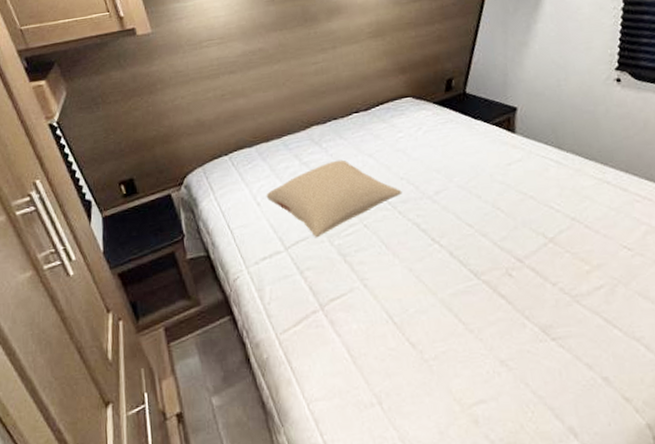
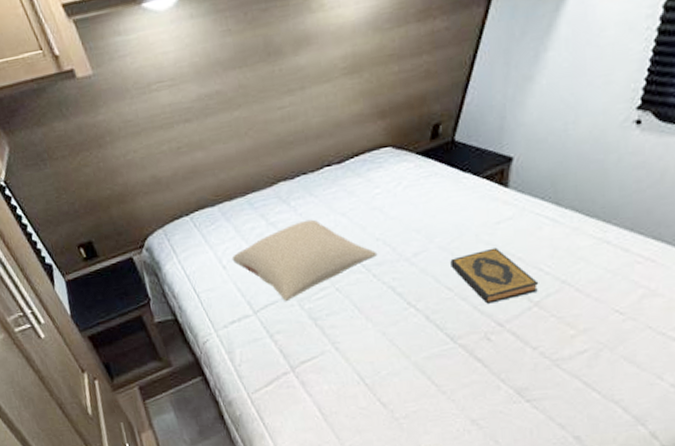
hardback book: none [469,187,551,240] -> present [450,247,539,304]

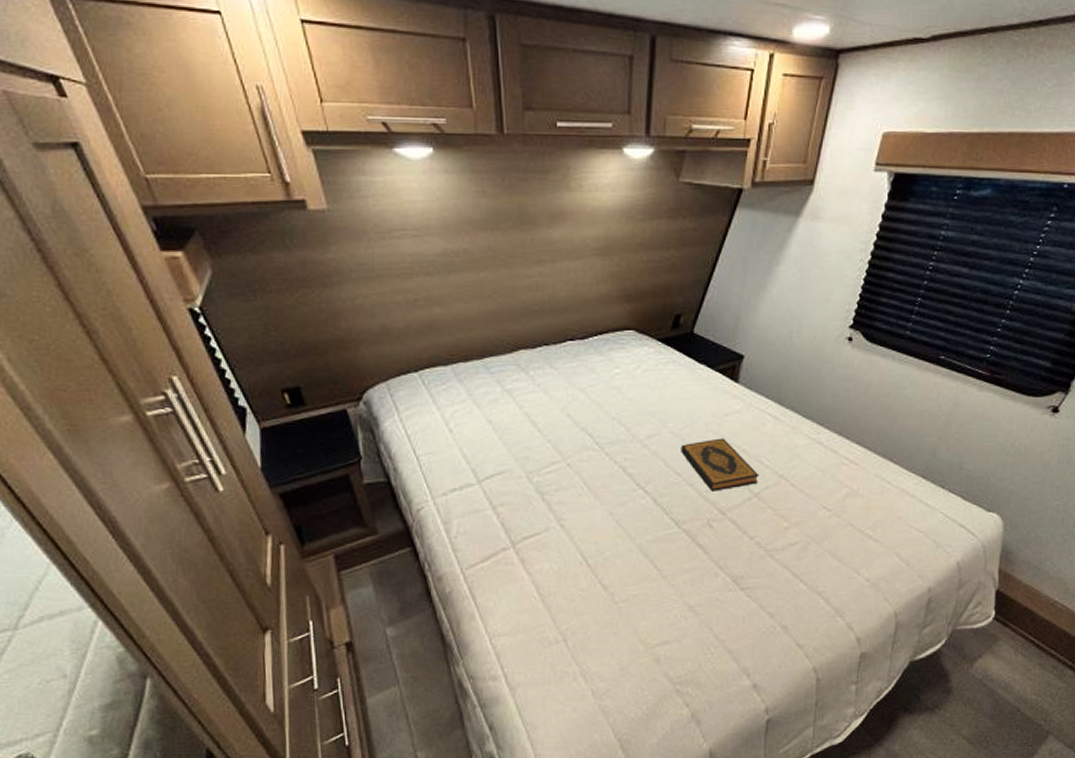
pillow: present [231,219,378,302] -> none [460,391,612,473]

